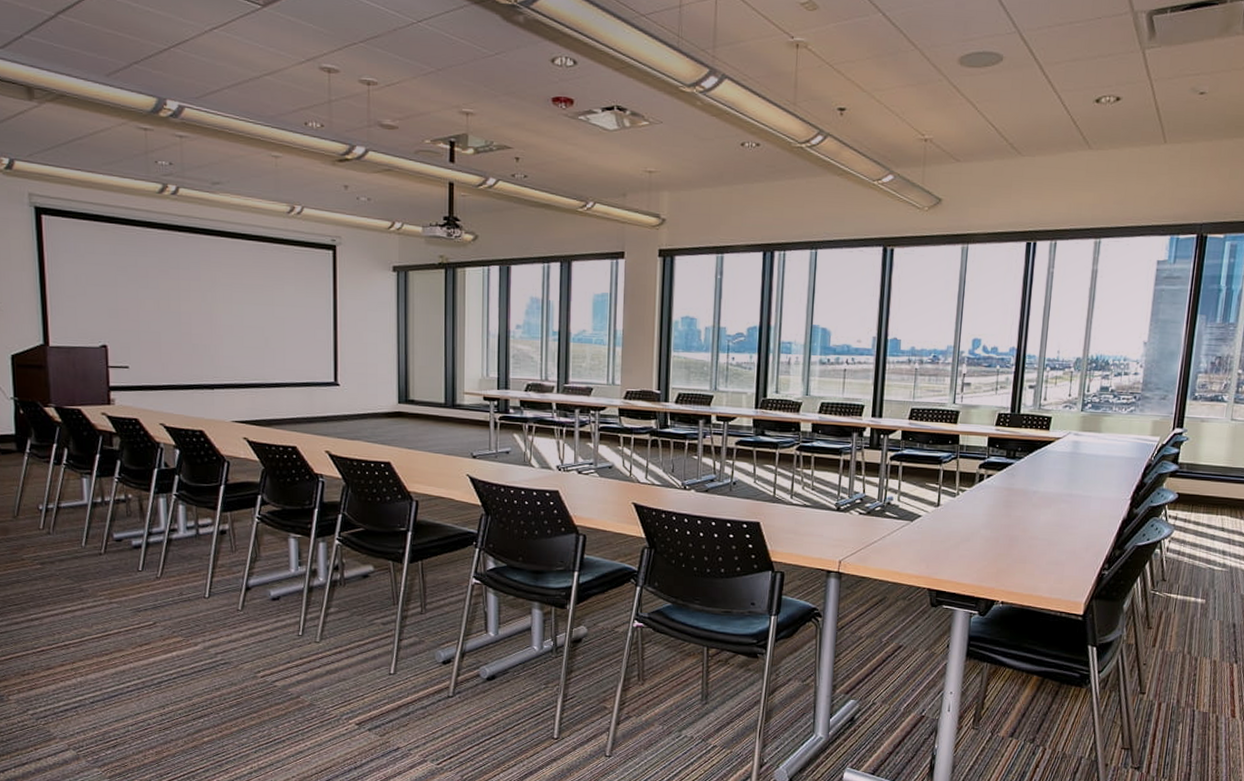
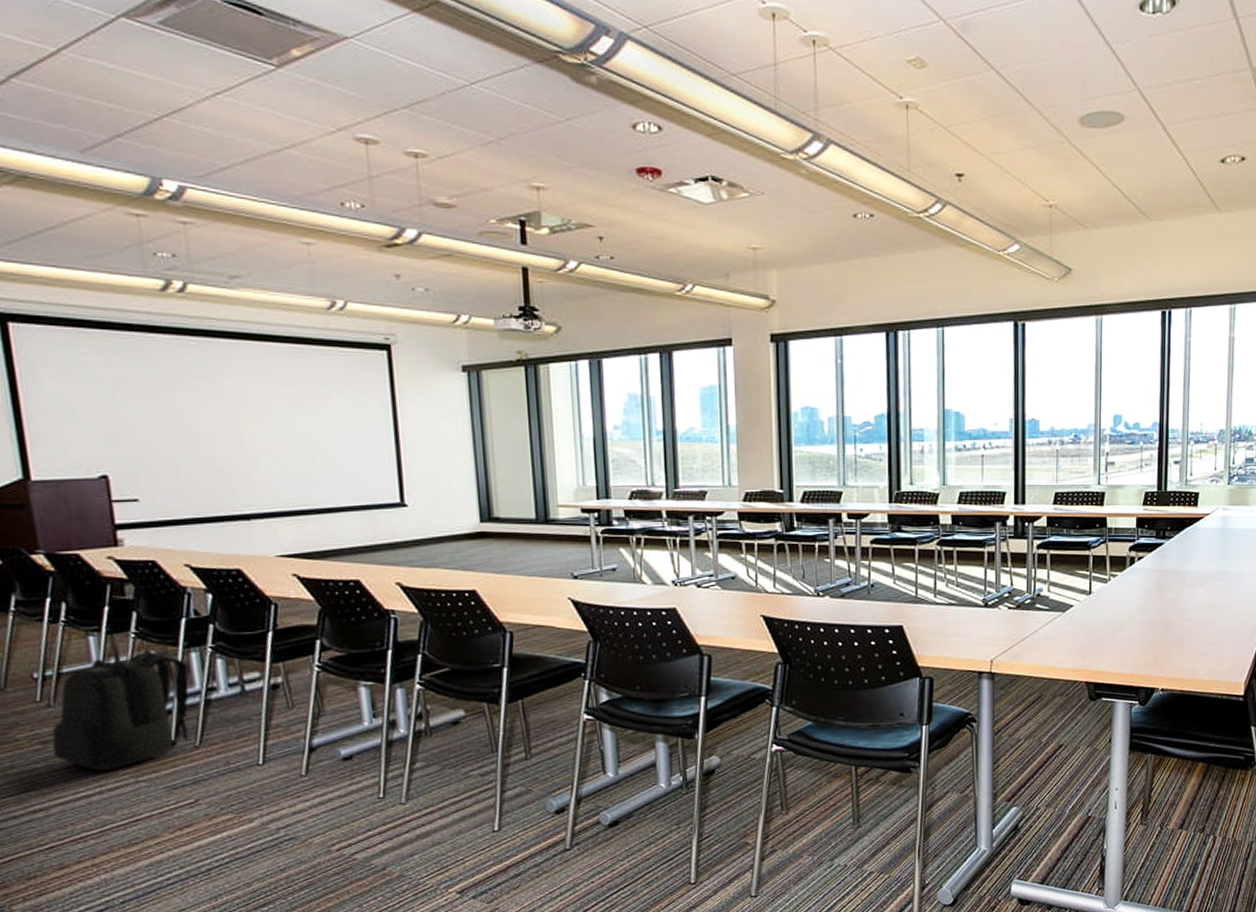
backpack: none [49,494,156,592] -> present [52,651,189,772]

